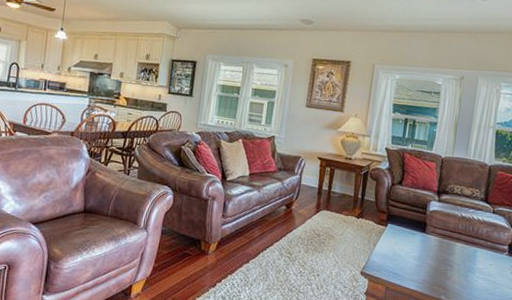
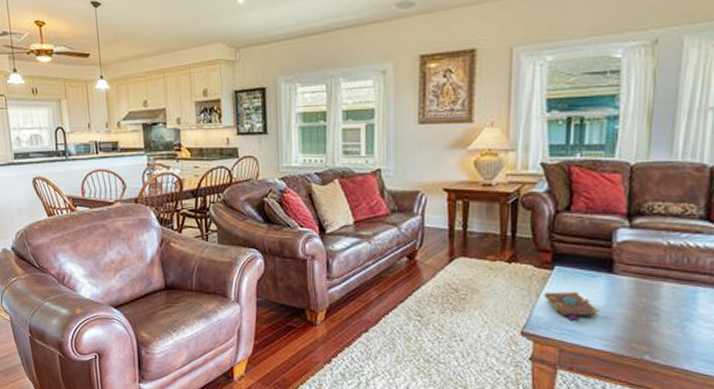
book: none [379,243,415,267] -> present [544,291,600,321]

